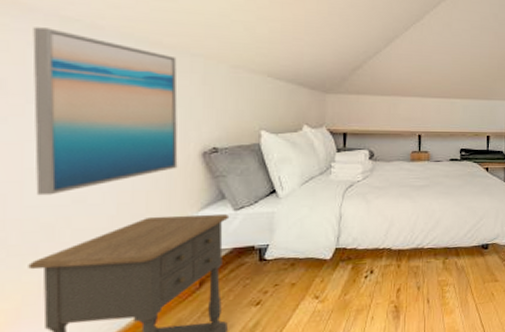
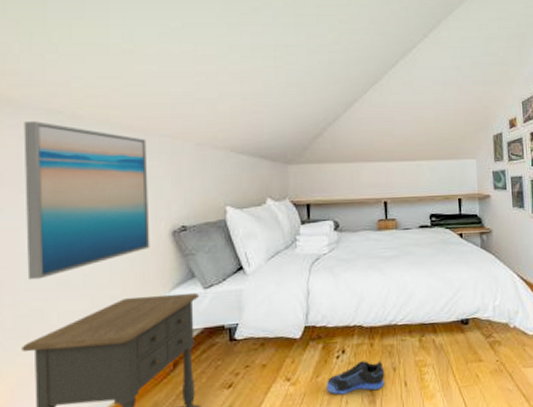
sneaker: none [353,279,410,311] -> present [326,360,385,395]

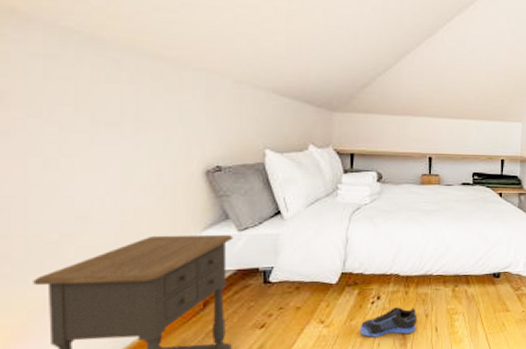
wall art: present [23,121,150,280] -> none [32,37,181,212]

